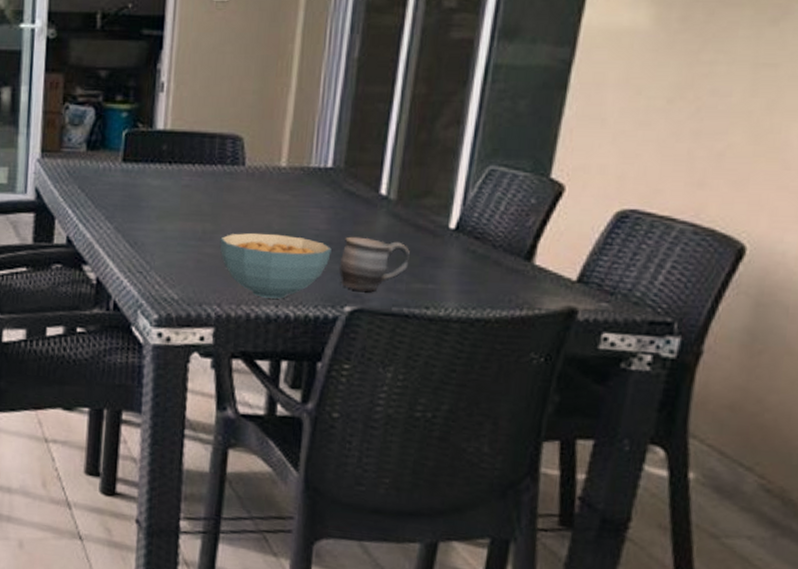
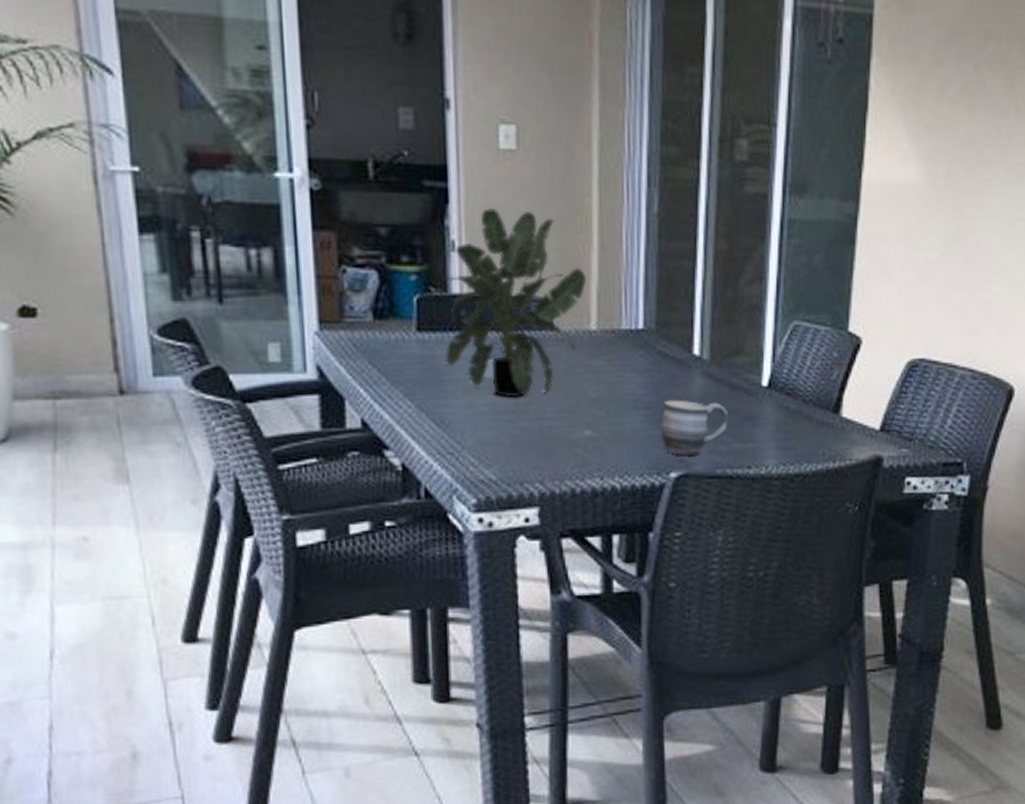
potted plant: none [144,54,282,226] -> present [445,208,587,398]
cereal bowl: present [219,232,332,299] -> none [535,402,651,471]

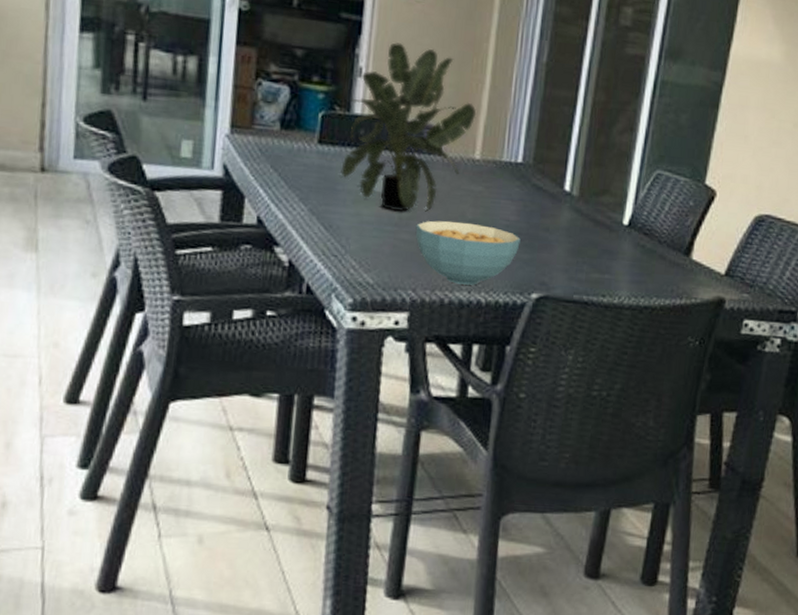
cereal bowl: none [535,402,651,471] -> present [415,220,521,285]
mug: present [661,400,728,455] -> none [527,228,589,280]

